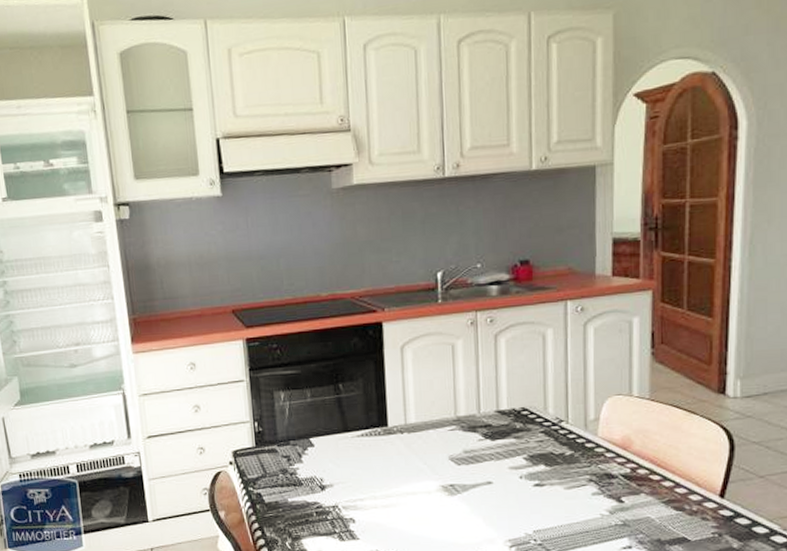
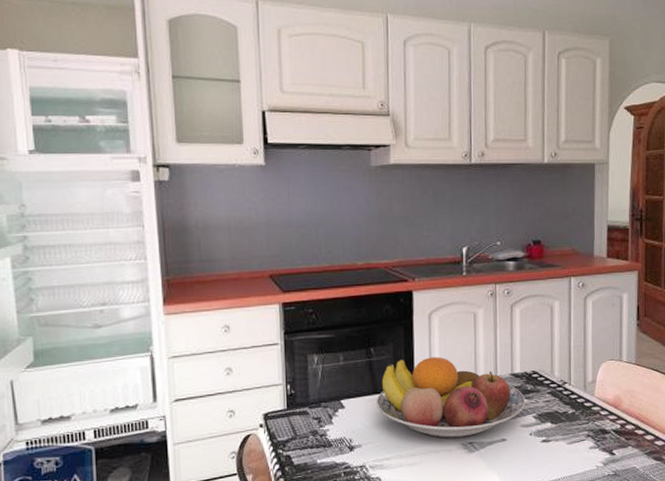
fruit bowl: none [347,392,515,480] -> present [377,357,526,438]

